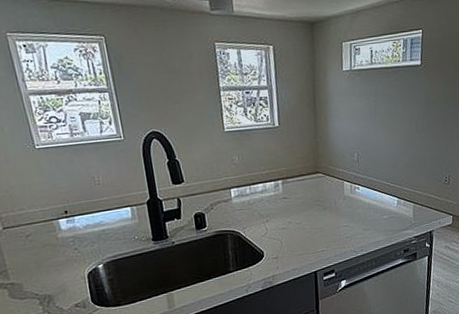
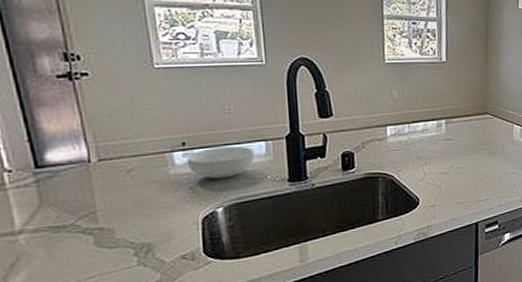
cereal bowl: none [69,212,123,241] -> present [186,146,254,179]

